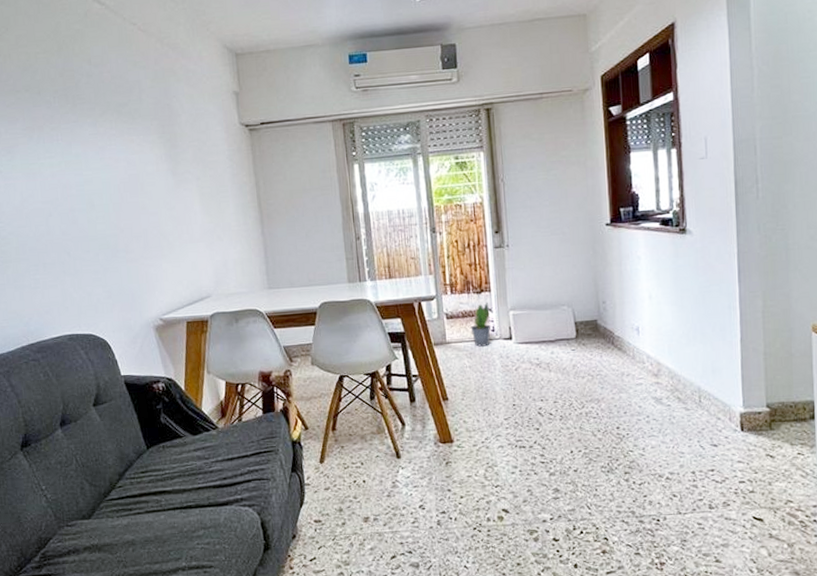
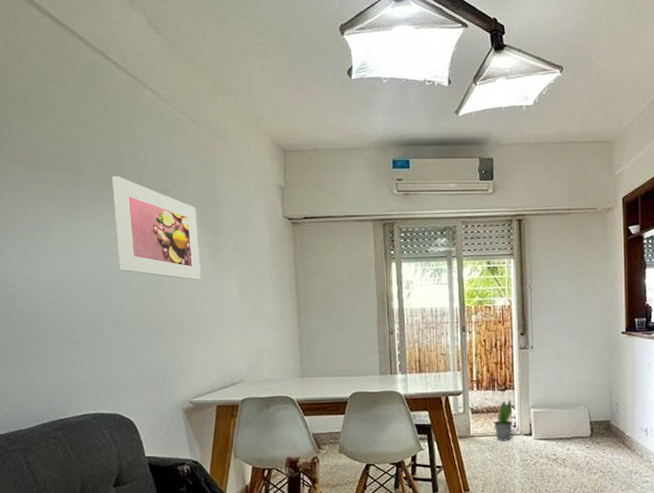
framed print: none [68,94,162,195] -> present [112,175,201,280]

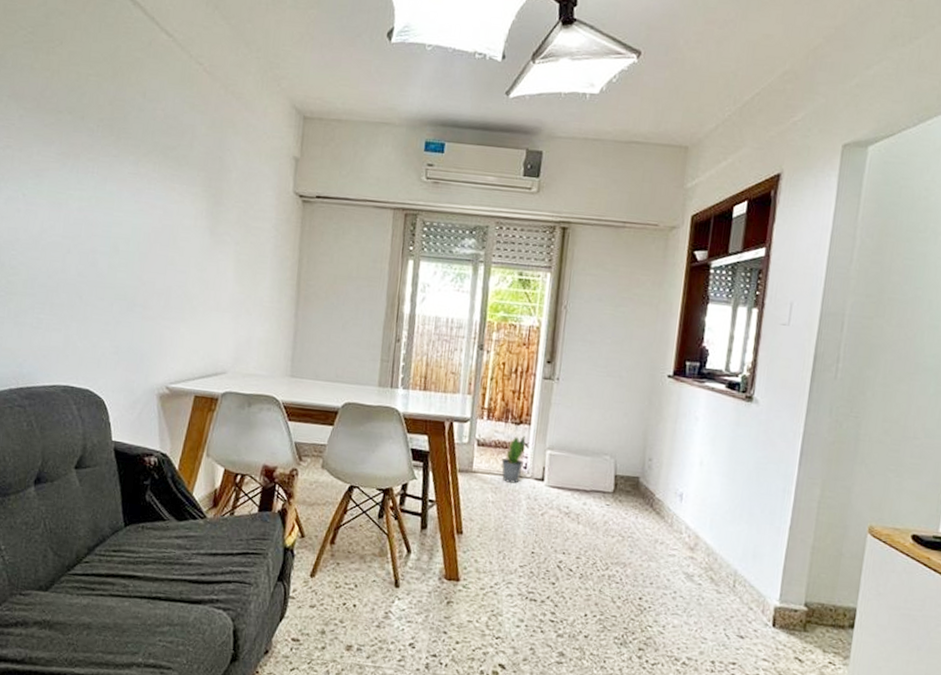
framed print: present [112,175,201,280] -> none [109,125,200,253]

